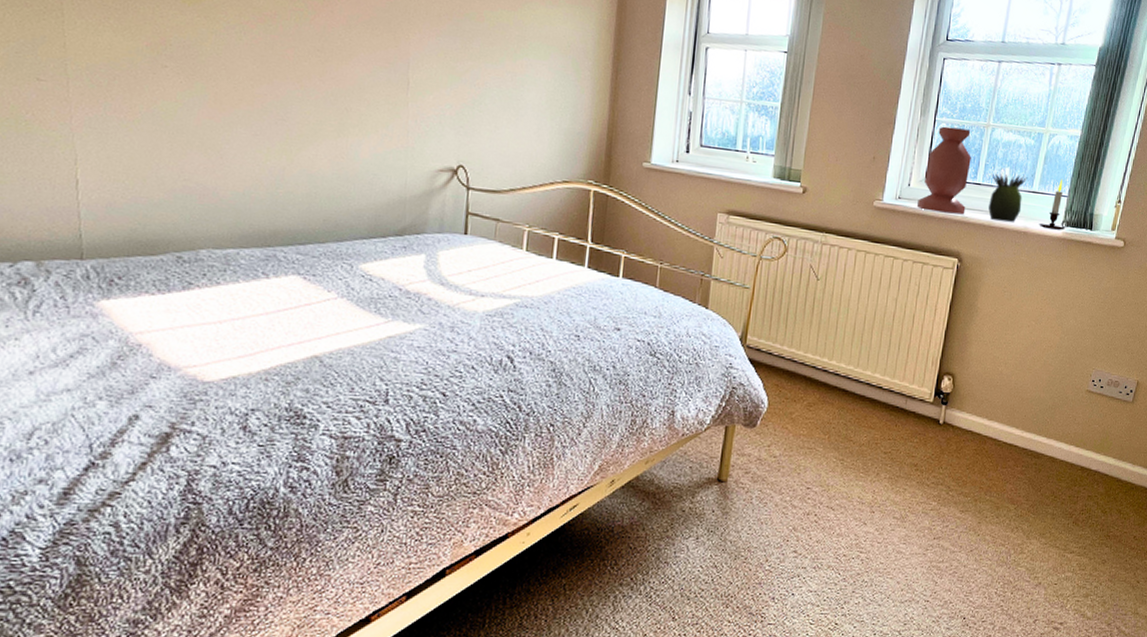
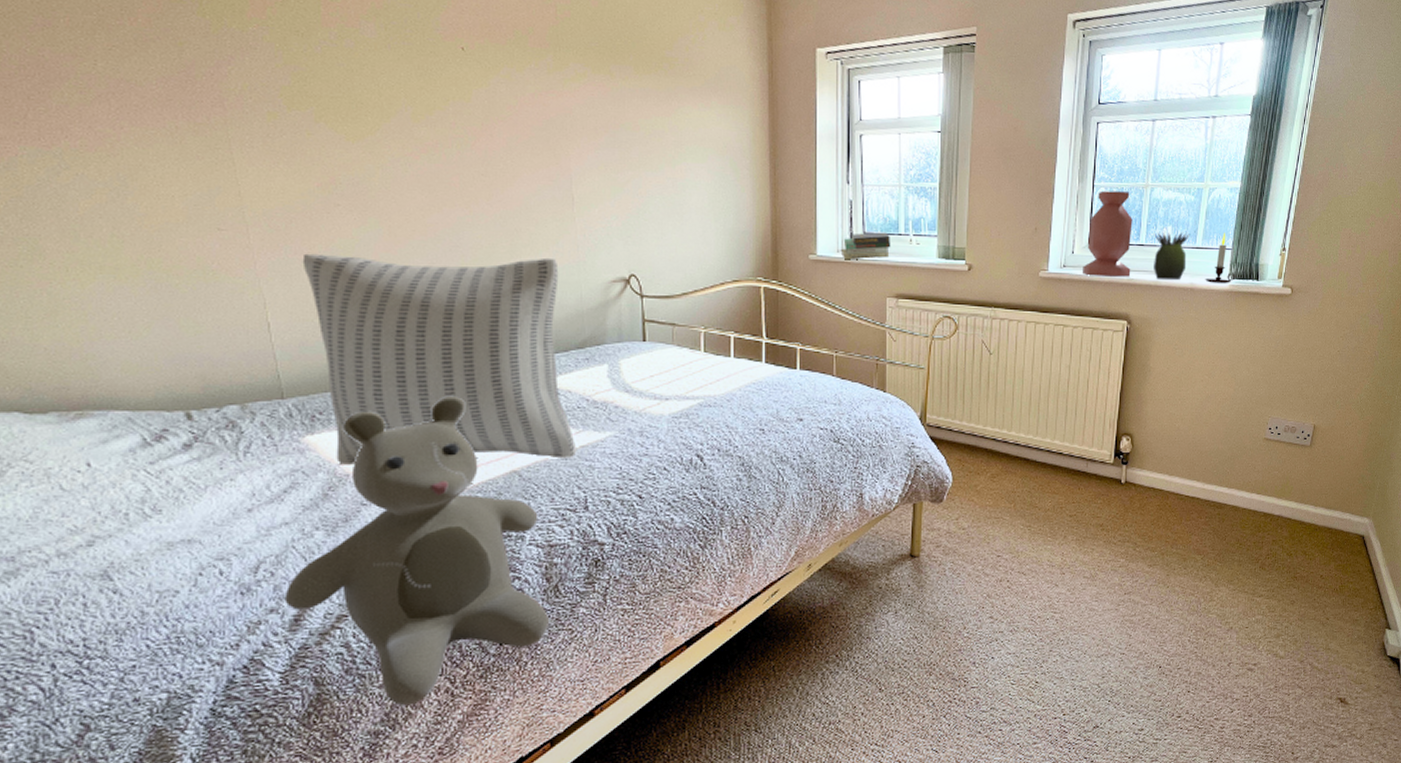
teddy bear: none [55,271,336,595] -> present [284,395,549,706]
pillow: none [120,112,386,348] -> present [302,253,577,465]
books: none [676,145,728,173] -> present [842,232,891,260]

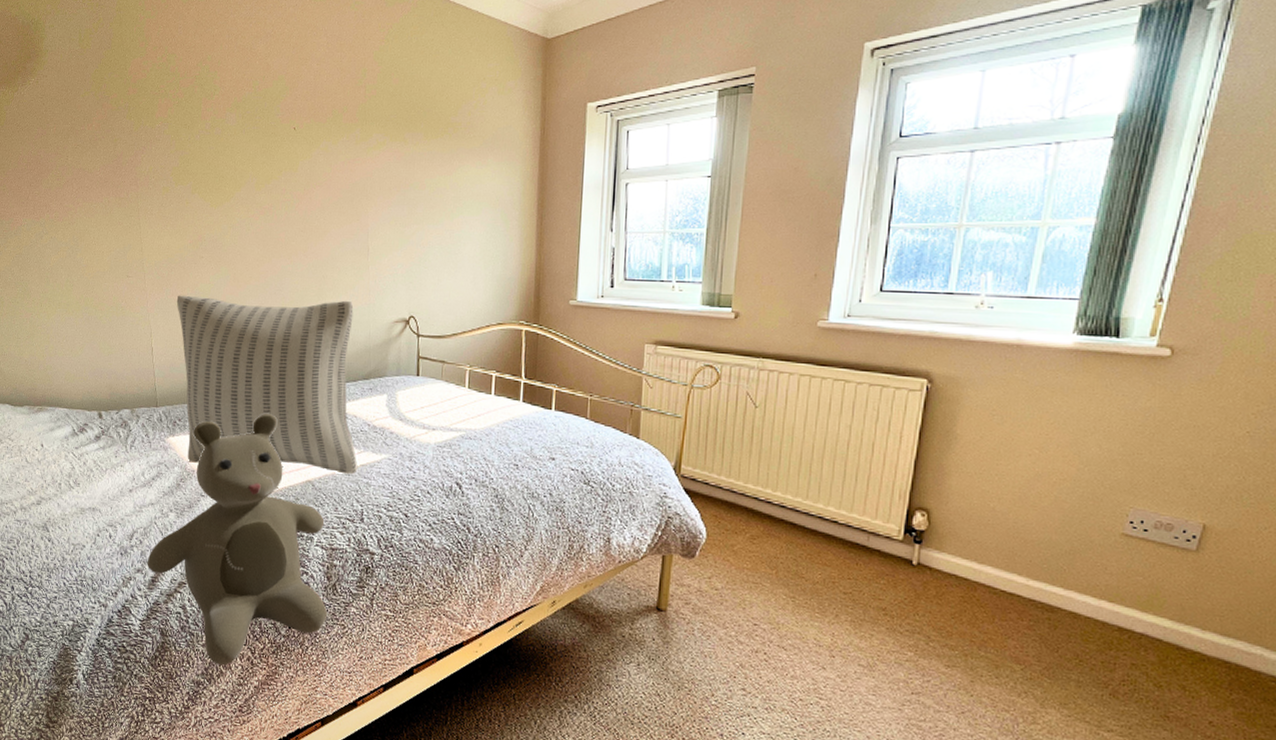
books: present [842,232,891,260] -> none [601,278,653,306]
vase: present [1083,190,1133,278] -> none [872,232,939,330]
succulent plant: present [1154,232,1190,281] -> none [966,279,1019,336]
candle: present [1205,232,1236,283] -> none [1038,279,1084,340]

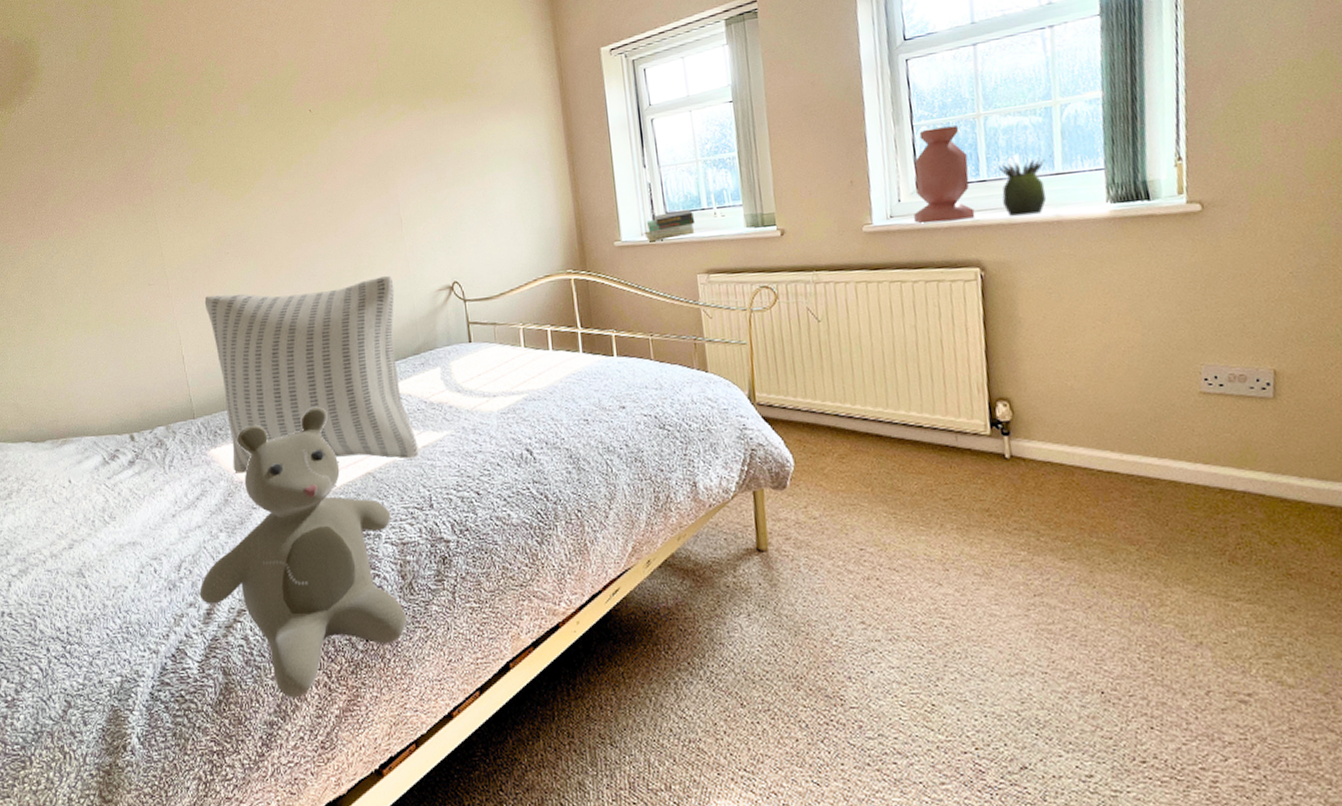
books: none [601,278,653,306] -> present [645,209,696,242]
vase: none [872,232,939,330] -> present [914,125,976,224]
succulent plant: none [966,279,1019,336] -> present [997,159,1047,217]

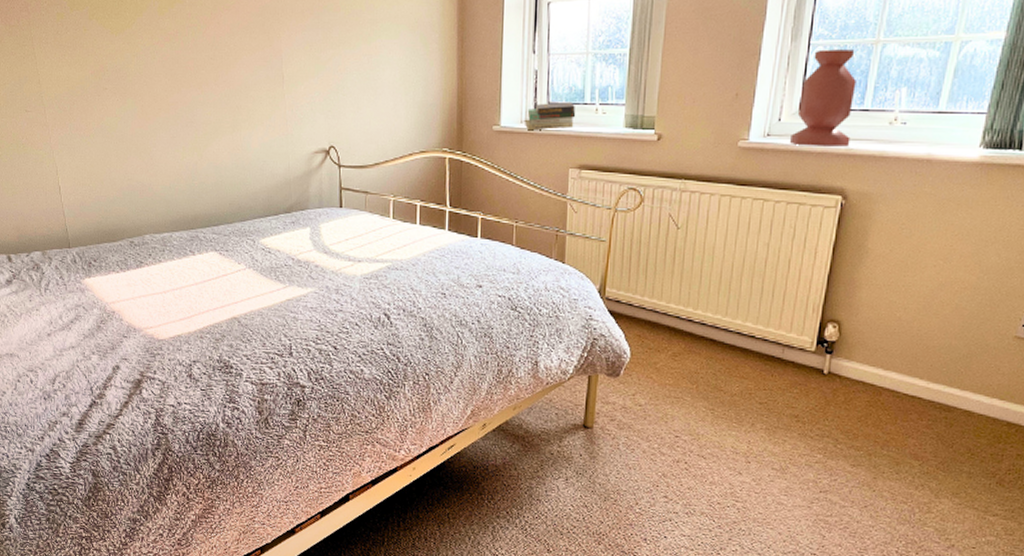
teddy bear: present [199,406,407,698] -> none [72,250,260,502]
pillow: present [204,275,420,474] -> none [81,129,284,310]
succulent plant: present [997,159,1047,217] -> none [880,94,932,151]

